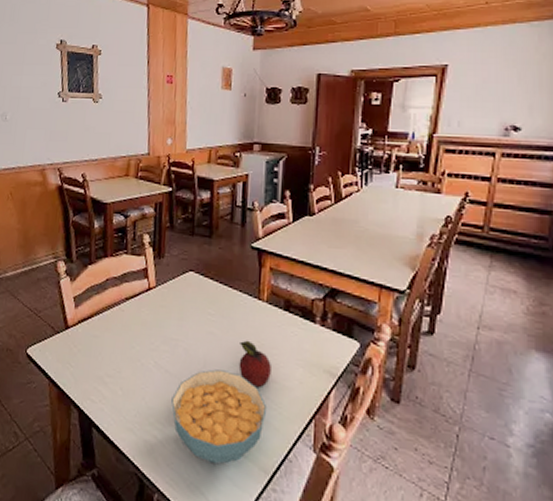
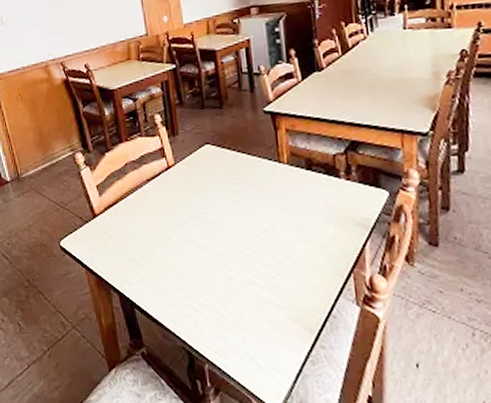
cereal bowl: present [171,369,268,465] -> none [207,237,304,329]
fruit: present [238,340,271,388] -> none [266,204,303,250]

